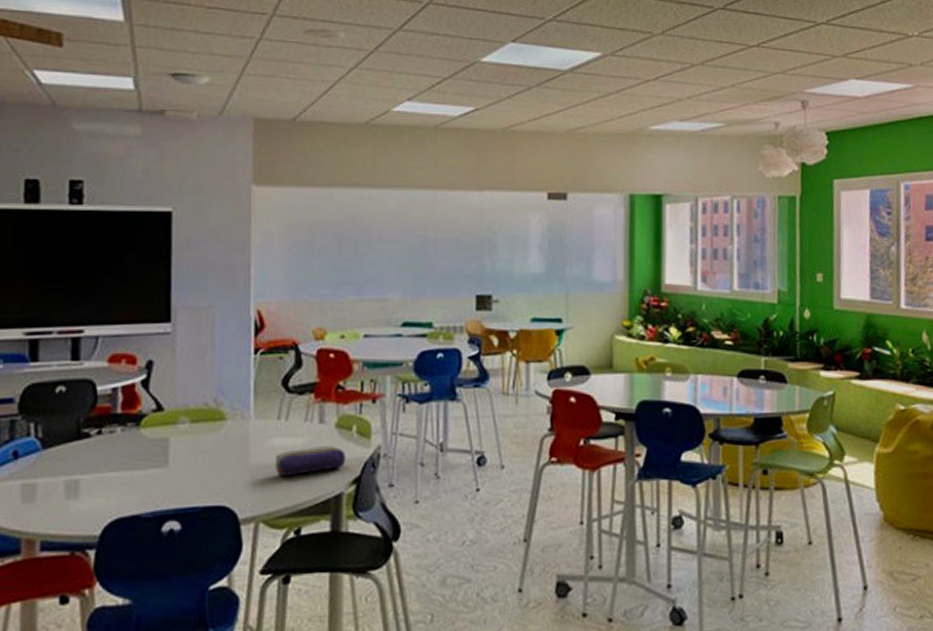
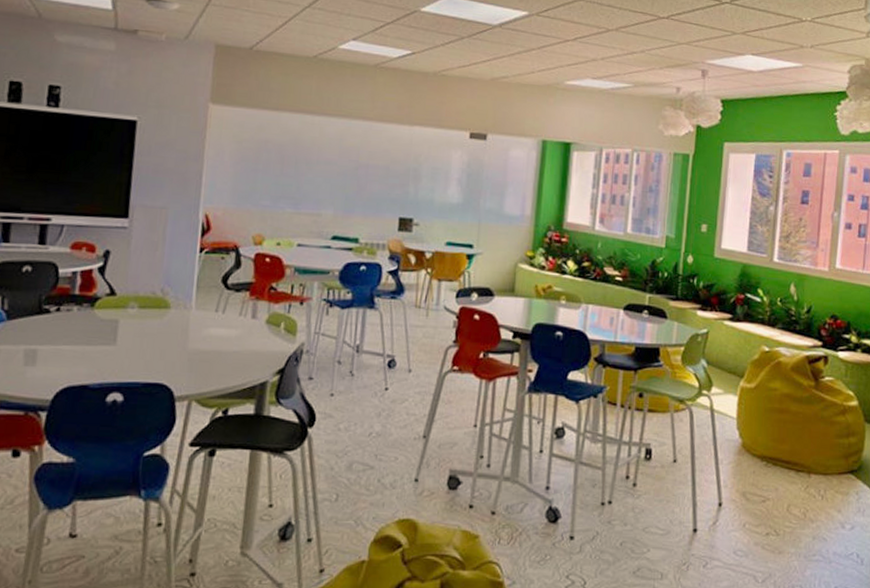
pencil case: present [276,446,347,476] -> none [210,338,274,362]

